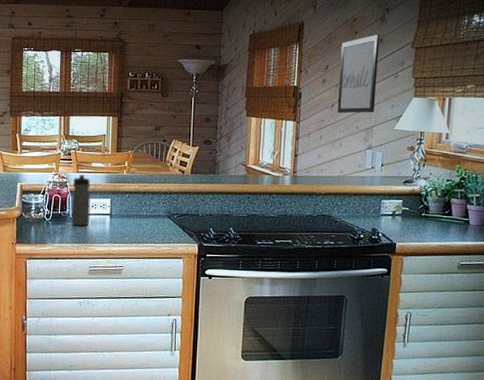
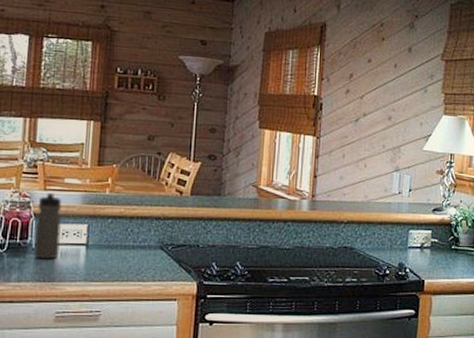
wall art: present [337,35,380,114] -> none [362,43,409,131]

